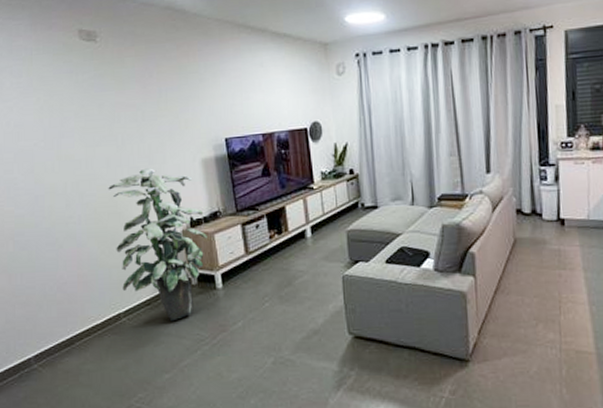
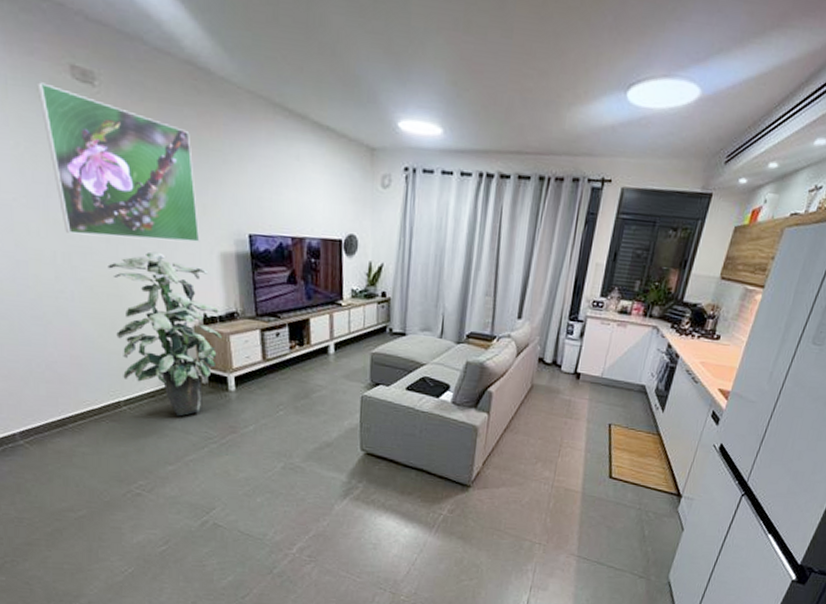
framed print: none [54,48,184,165] -> present [37,82,200,242]

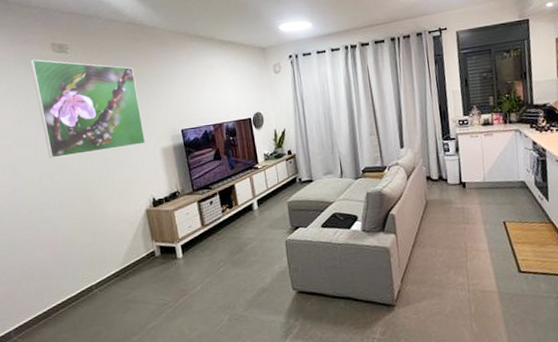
indoor plant: present [108,251,222,417] -> none [80,158,168,290]

